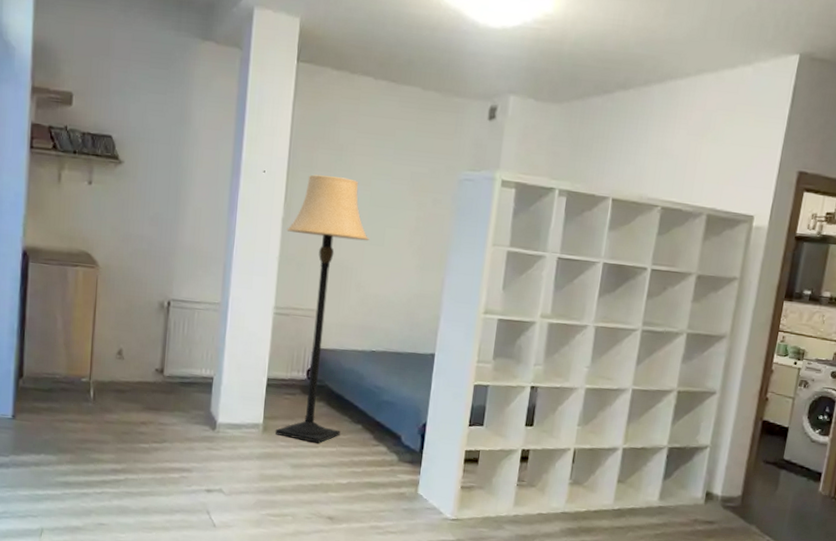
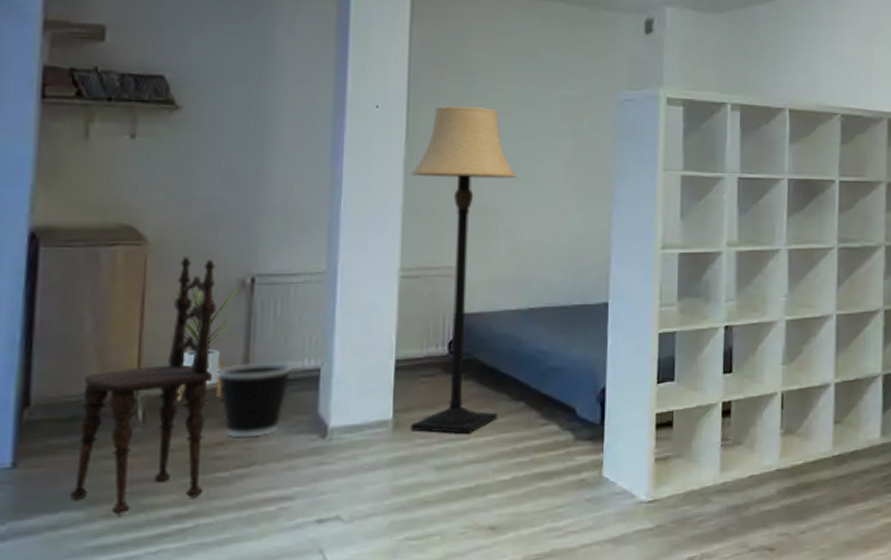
dining chair: none [46,280,144,463] -> present [68,257,217,514]
house plant: none [112,300,158,389] -> present [169,280,238,402]
wastebasket: none [143,365,194,423] -> present [217,361,293,438]

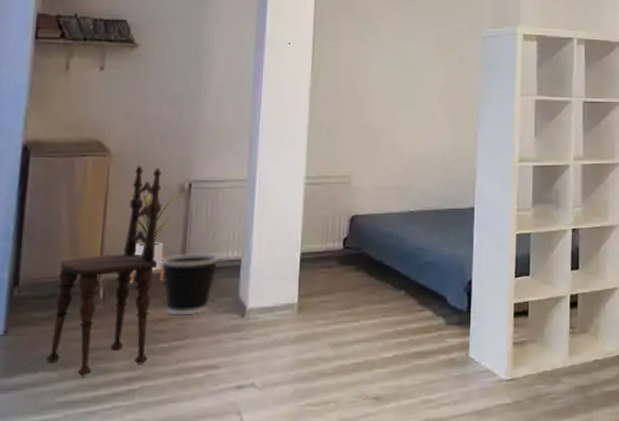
lamp: present [410,106,516,434] -> none [312,43,400,317]

